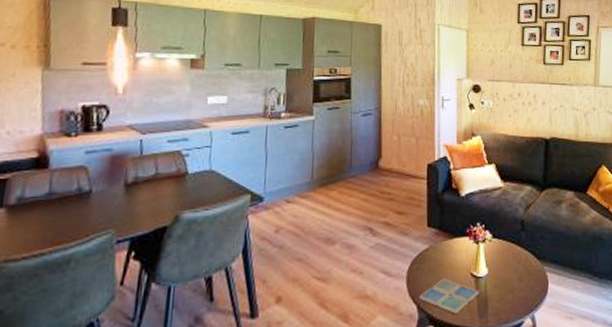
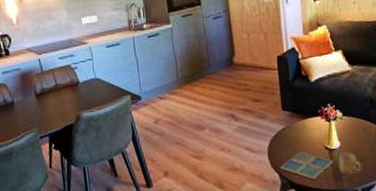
mug: none [484,282,510,310] -> present [338,152,362,175]

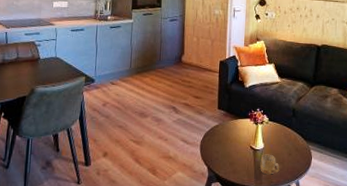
drink coaster: present [280,151,333,179] -> none [210,148,256,175]

